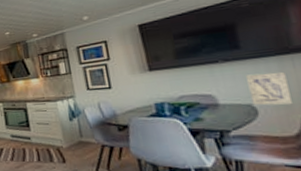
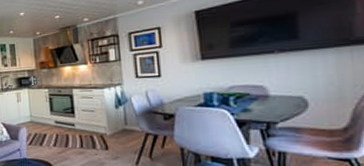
wall art: present [246,72,292,105] -> none [301,64,344,98]

